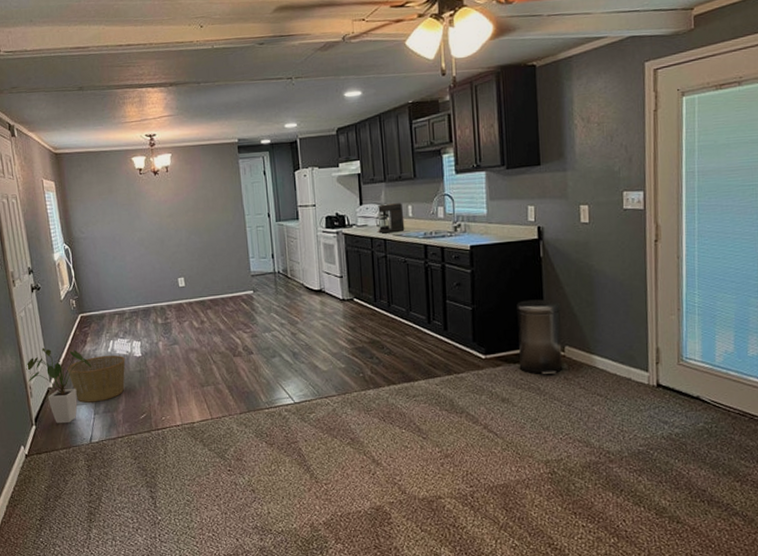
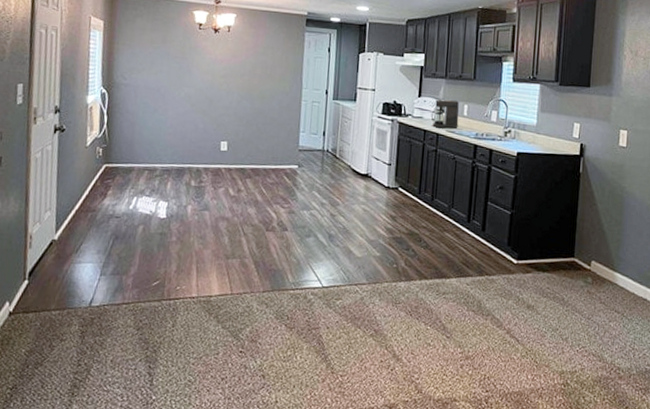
house plant: present [26,347,92,424] -> none [28,195,108,282]
basket: present [67,355,126,403] -> none [78,212,147,262]
pedal bin: present [517,299,563,375] -> none [547,211,593,287]

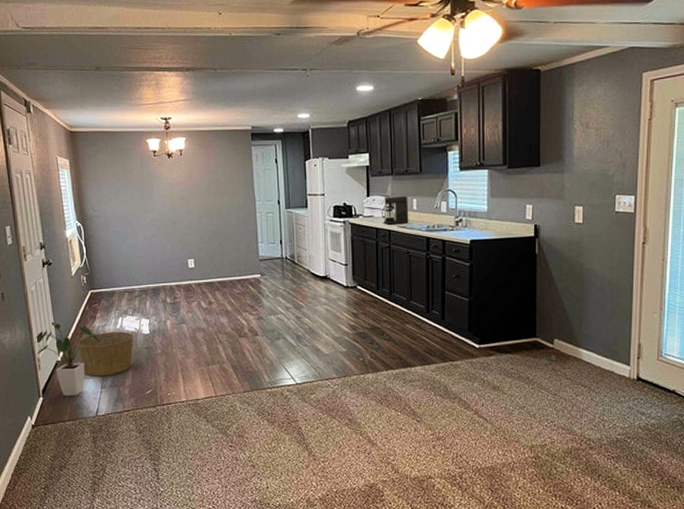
house plant: none [28,195,108,282] -> present [35,322,101,396]
basket: none [78,212,147,262] -> present [76,331,134,377]

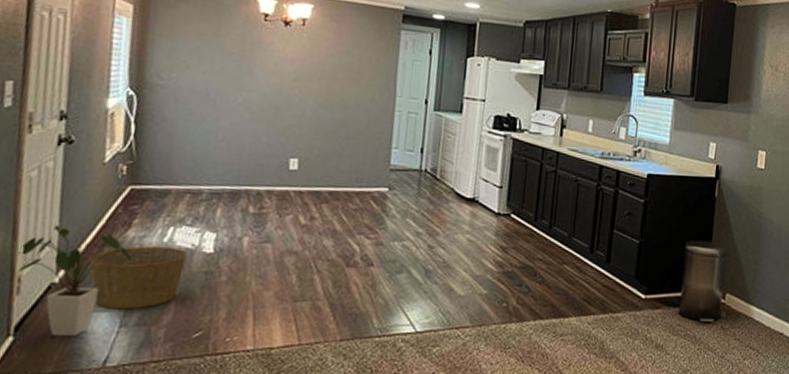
coffee maker: present [381,195,409,225] -> none [550,113,584,147]
pedal bin: none [510,294,552,366] -> present [678,240,728,323]

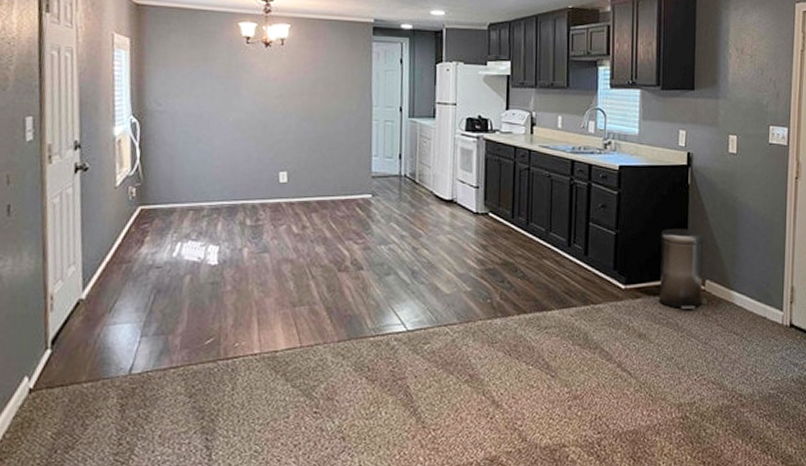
house plant: present [15,225,132,337] -> none [48,246,147,348]
basket: present [90,246,188,310] -> none [110,260,195,321]

